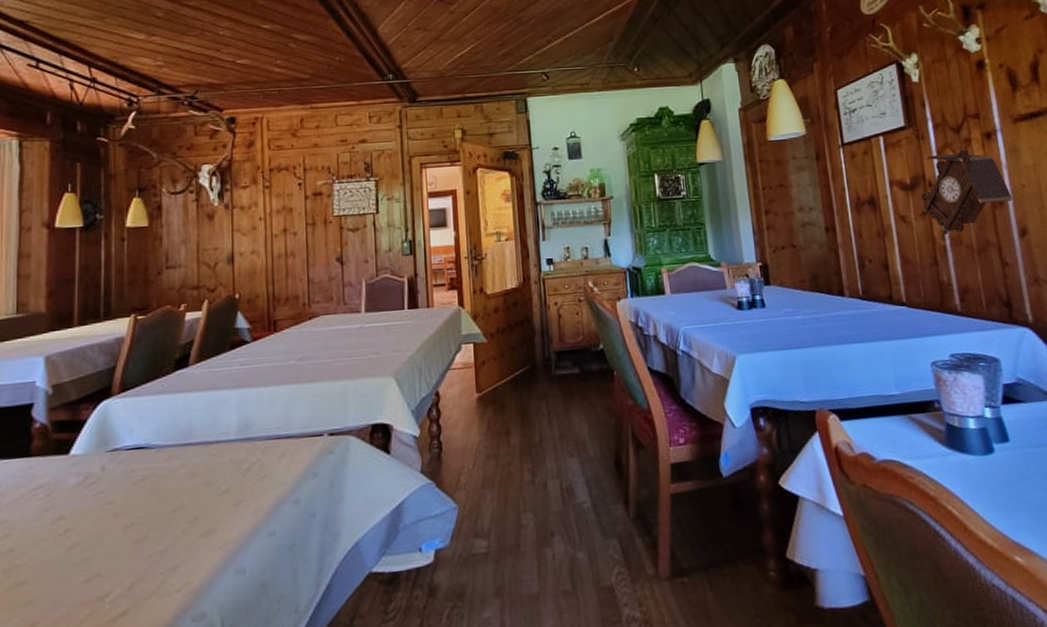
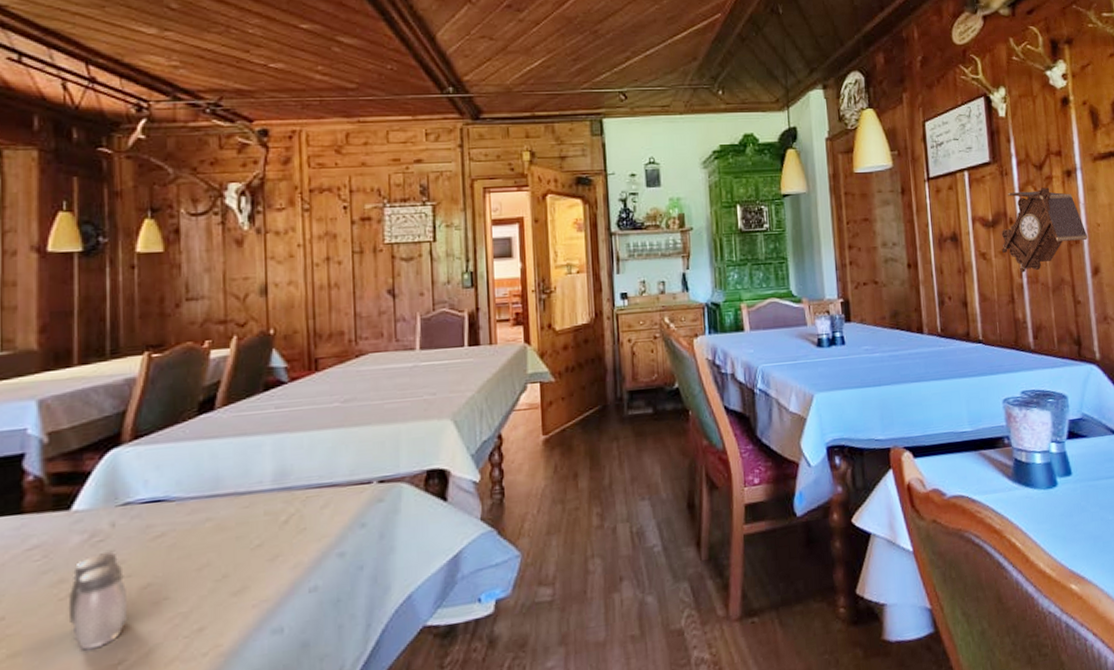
salt and pepper shaker: none [65,493,115,582] -> present [68,552,128,651]

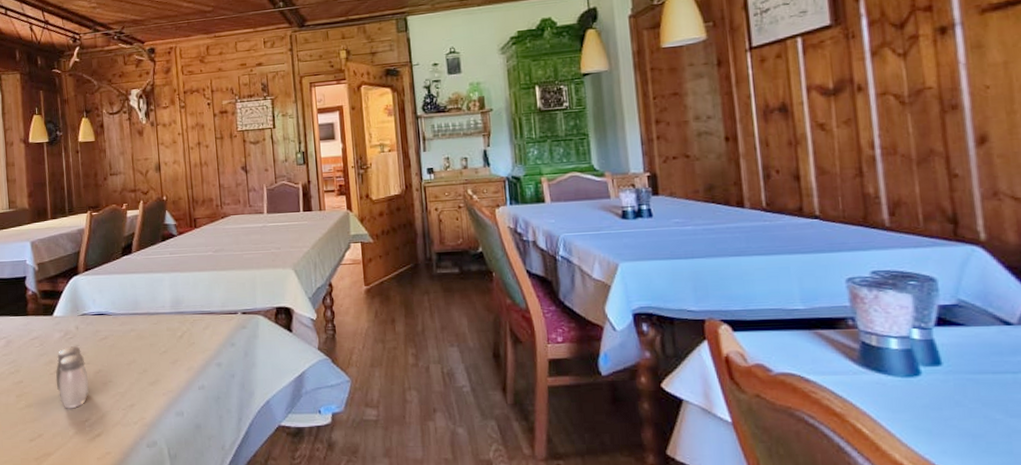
cuckoo clock: present [1001,187,1088,273] -> none [845,48,971,144]

